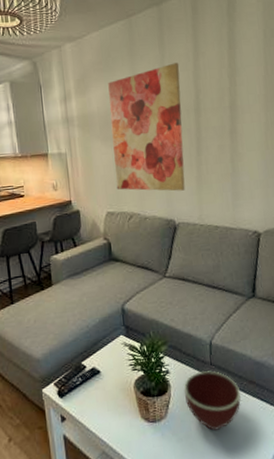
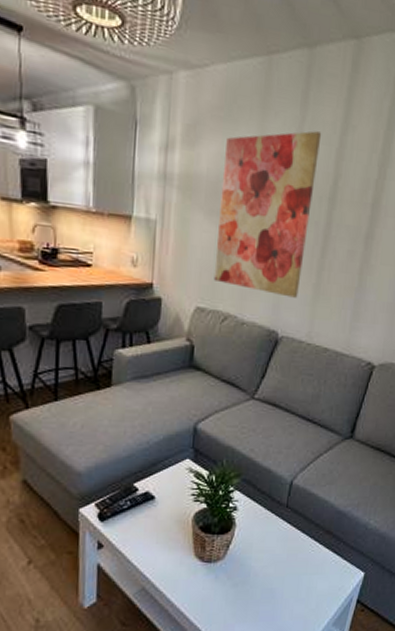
bowl: present [183,370,241,431] -> none [249,514,314,579]

